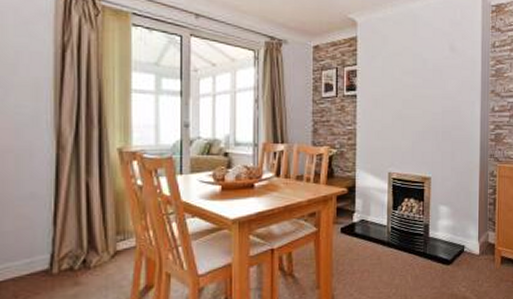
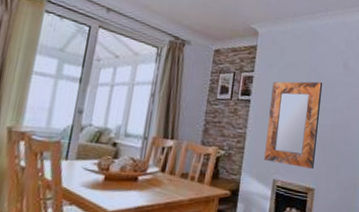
home mirror: none [377,68,430,158] -> present [264,81,323,169]

